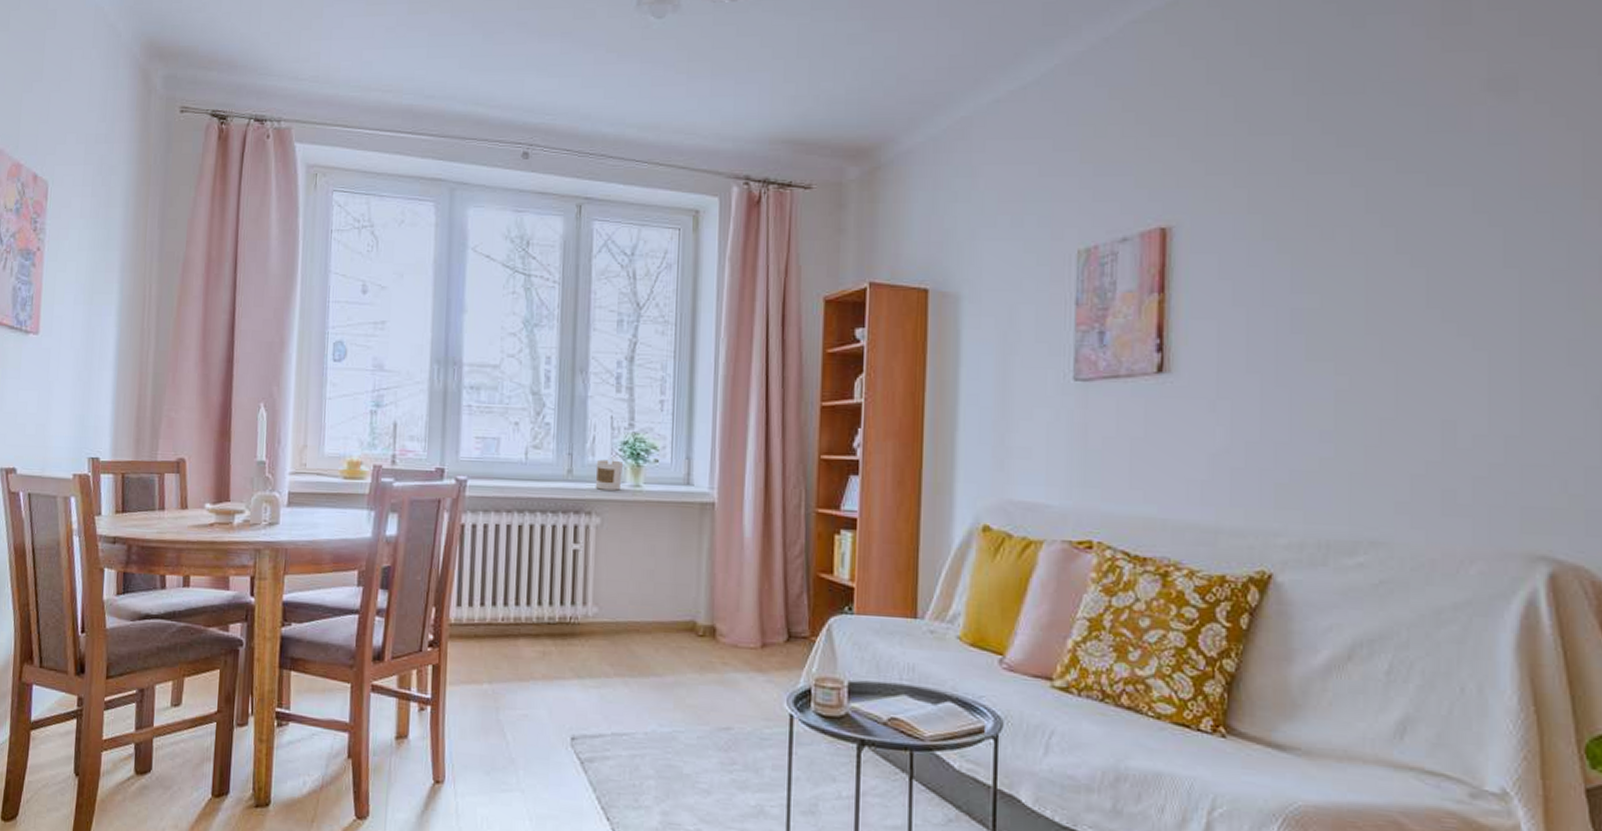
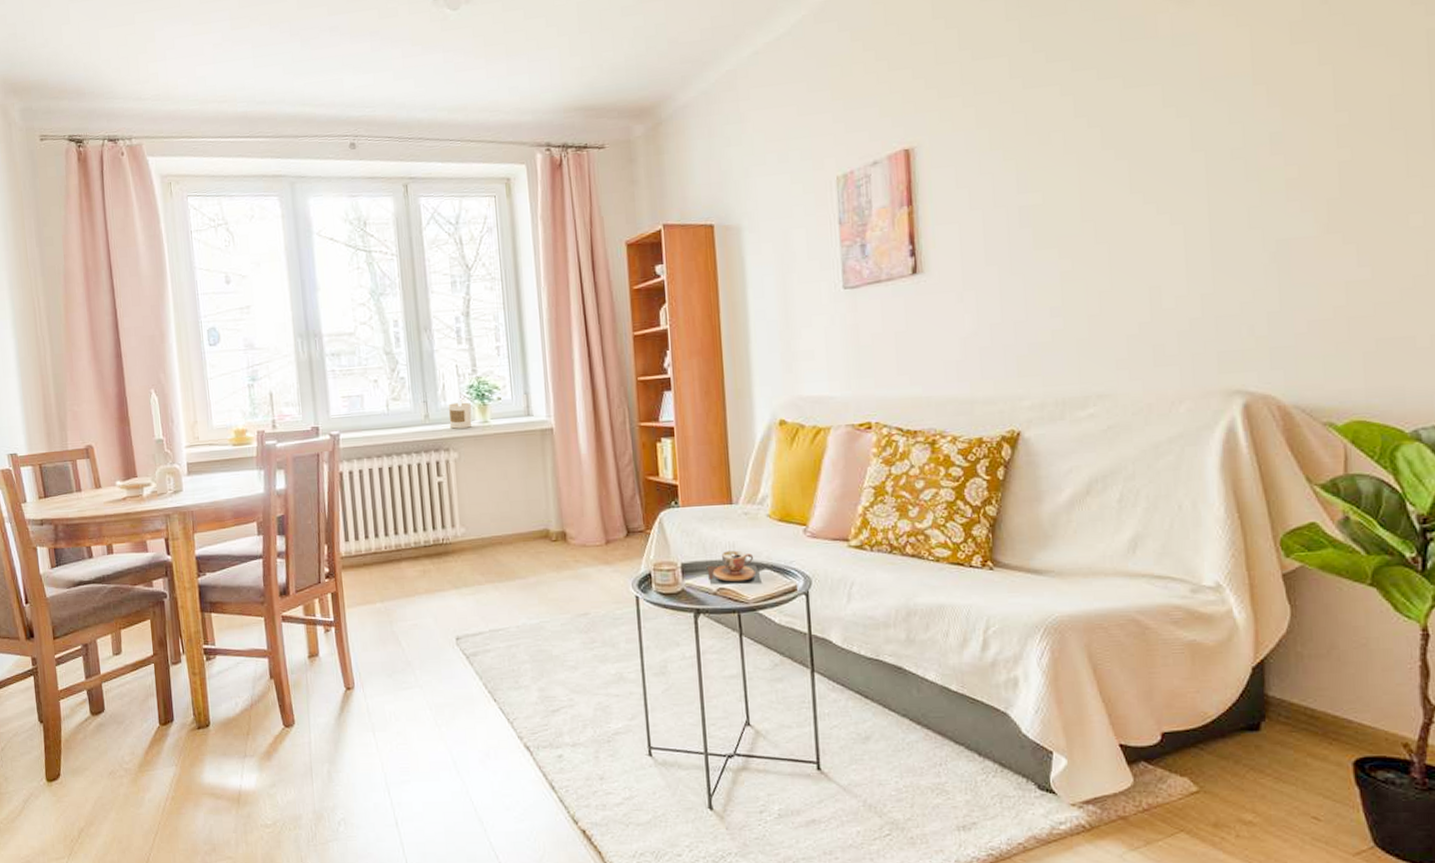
teacup: none [878,673,944,719] -> present [706,550,763,585]

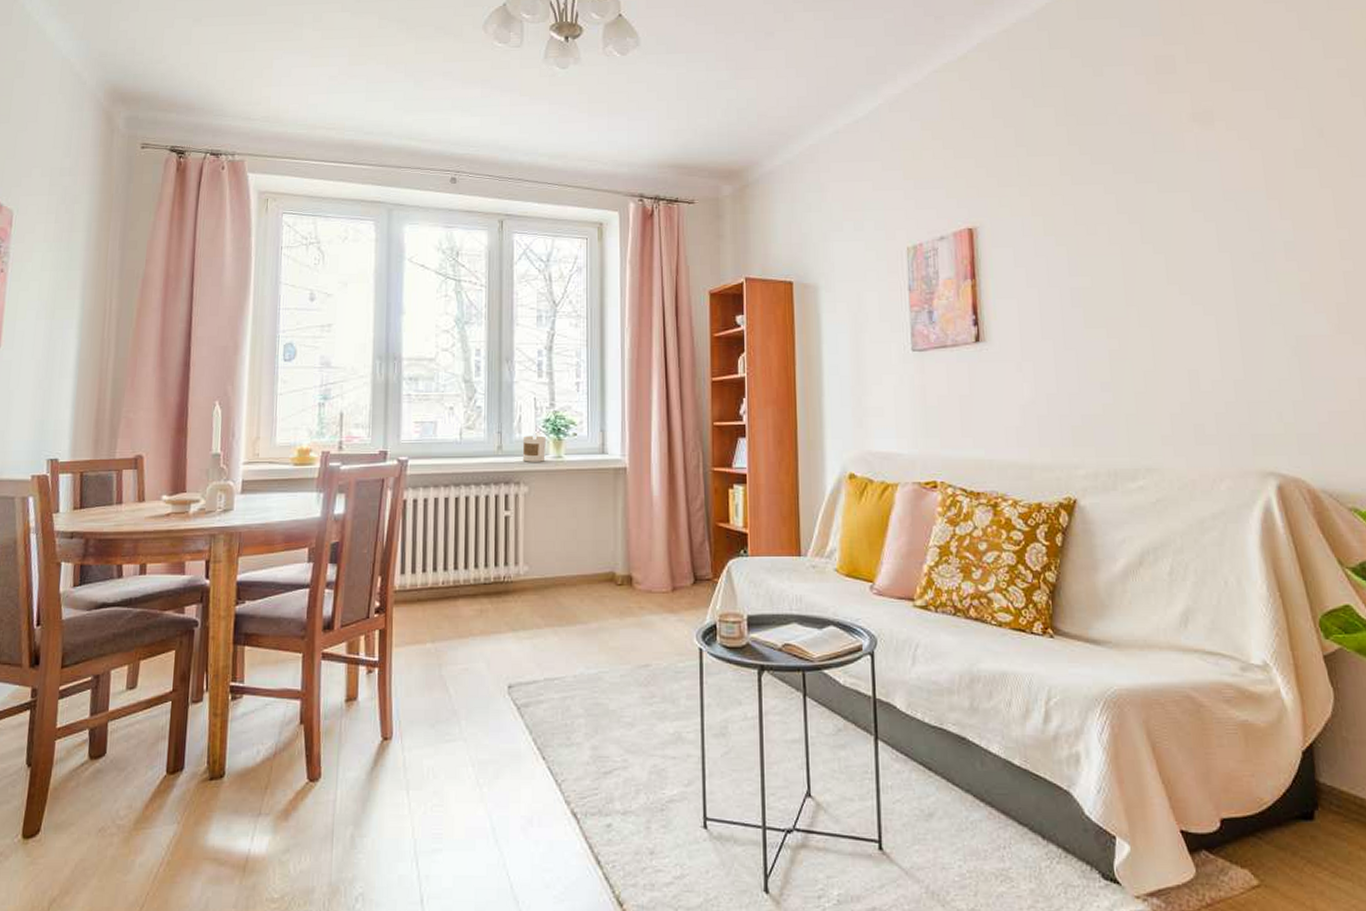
teacup: present [706,550,763,585] -> none [773,604,829,642]

